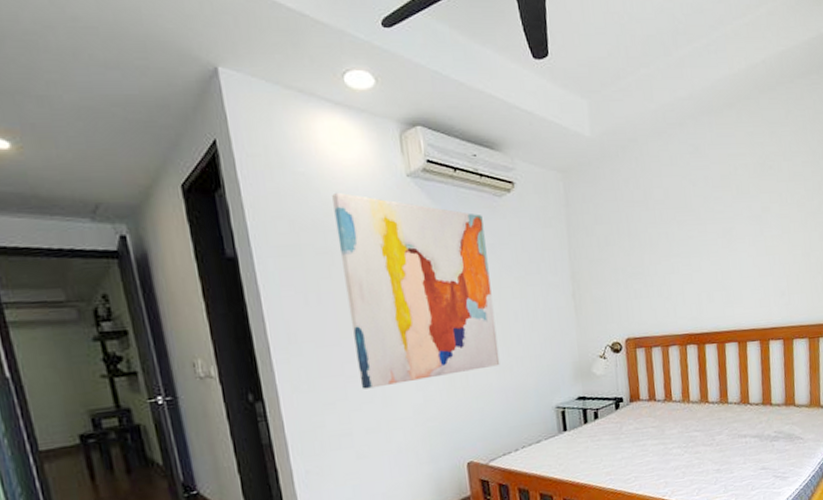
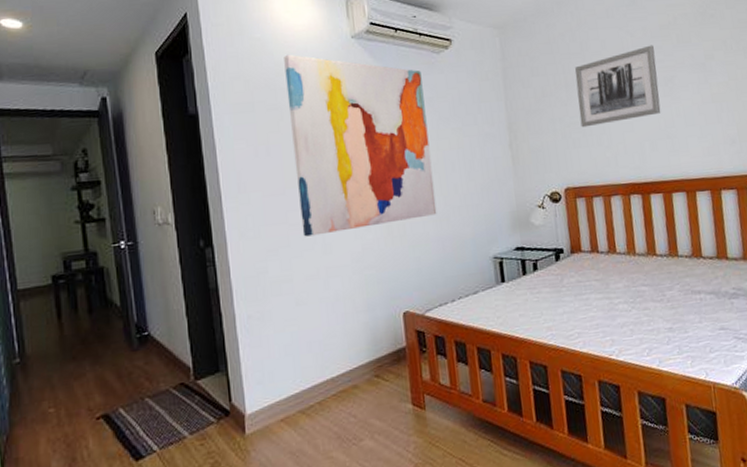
wall art: none [638,195,719,278] -> present [575,45,661,128]

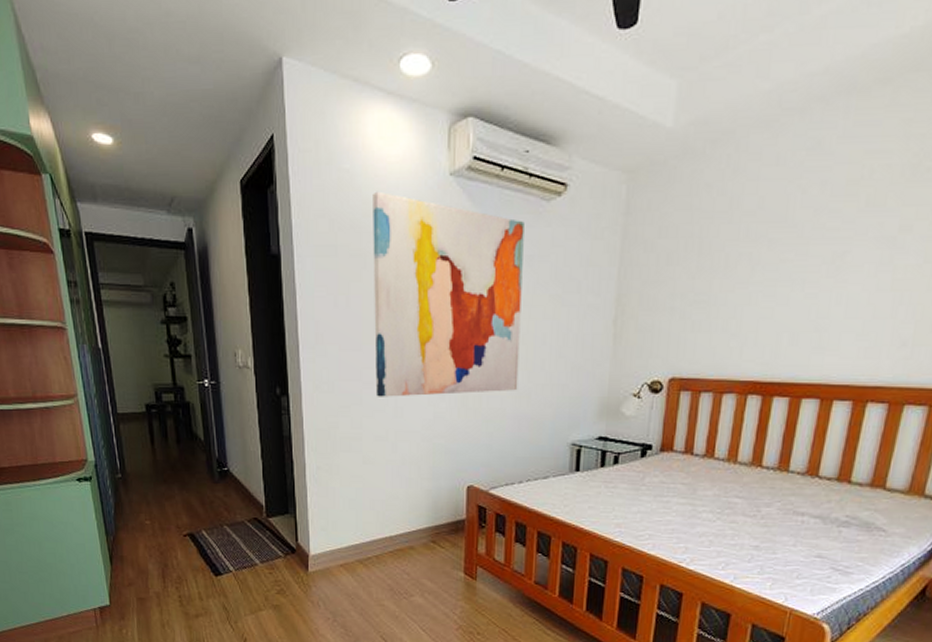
wall art: present [575,45,661,128] -> none [706,206,830,308]

